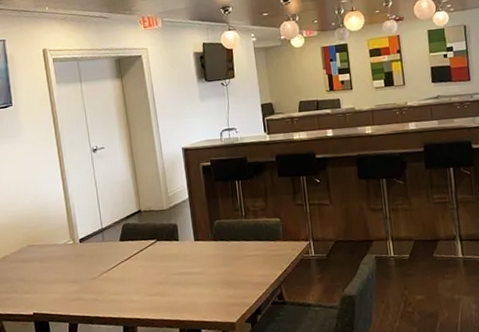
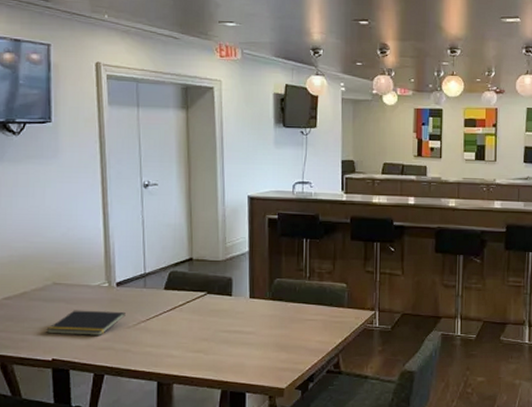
notepad: none [26,264,90,291] -> present [46,310,126,335]

